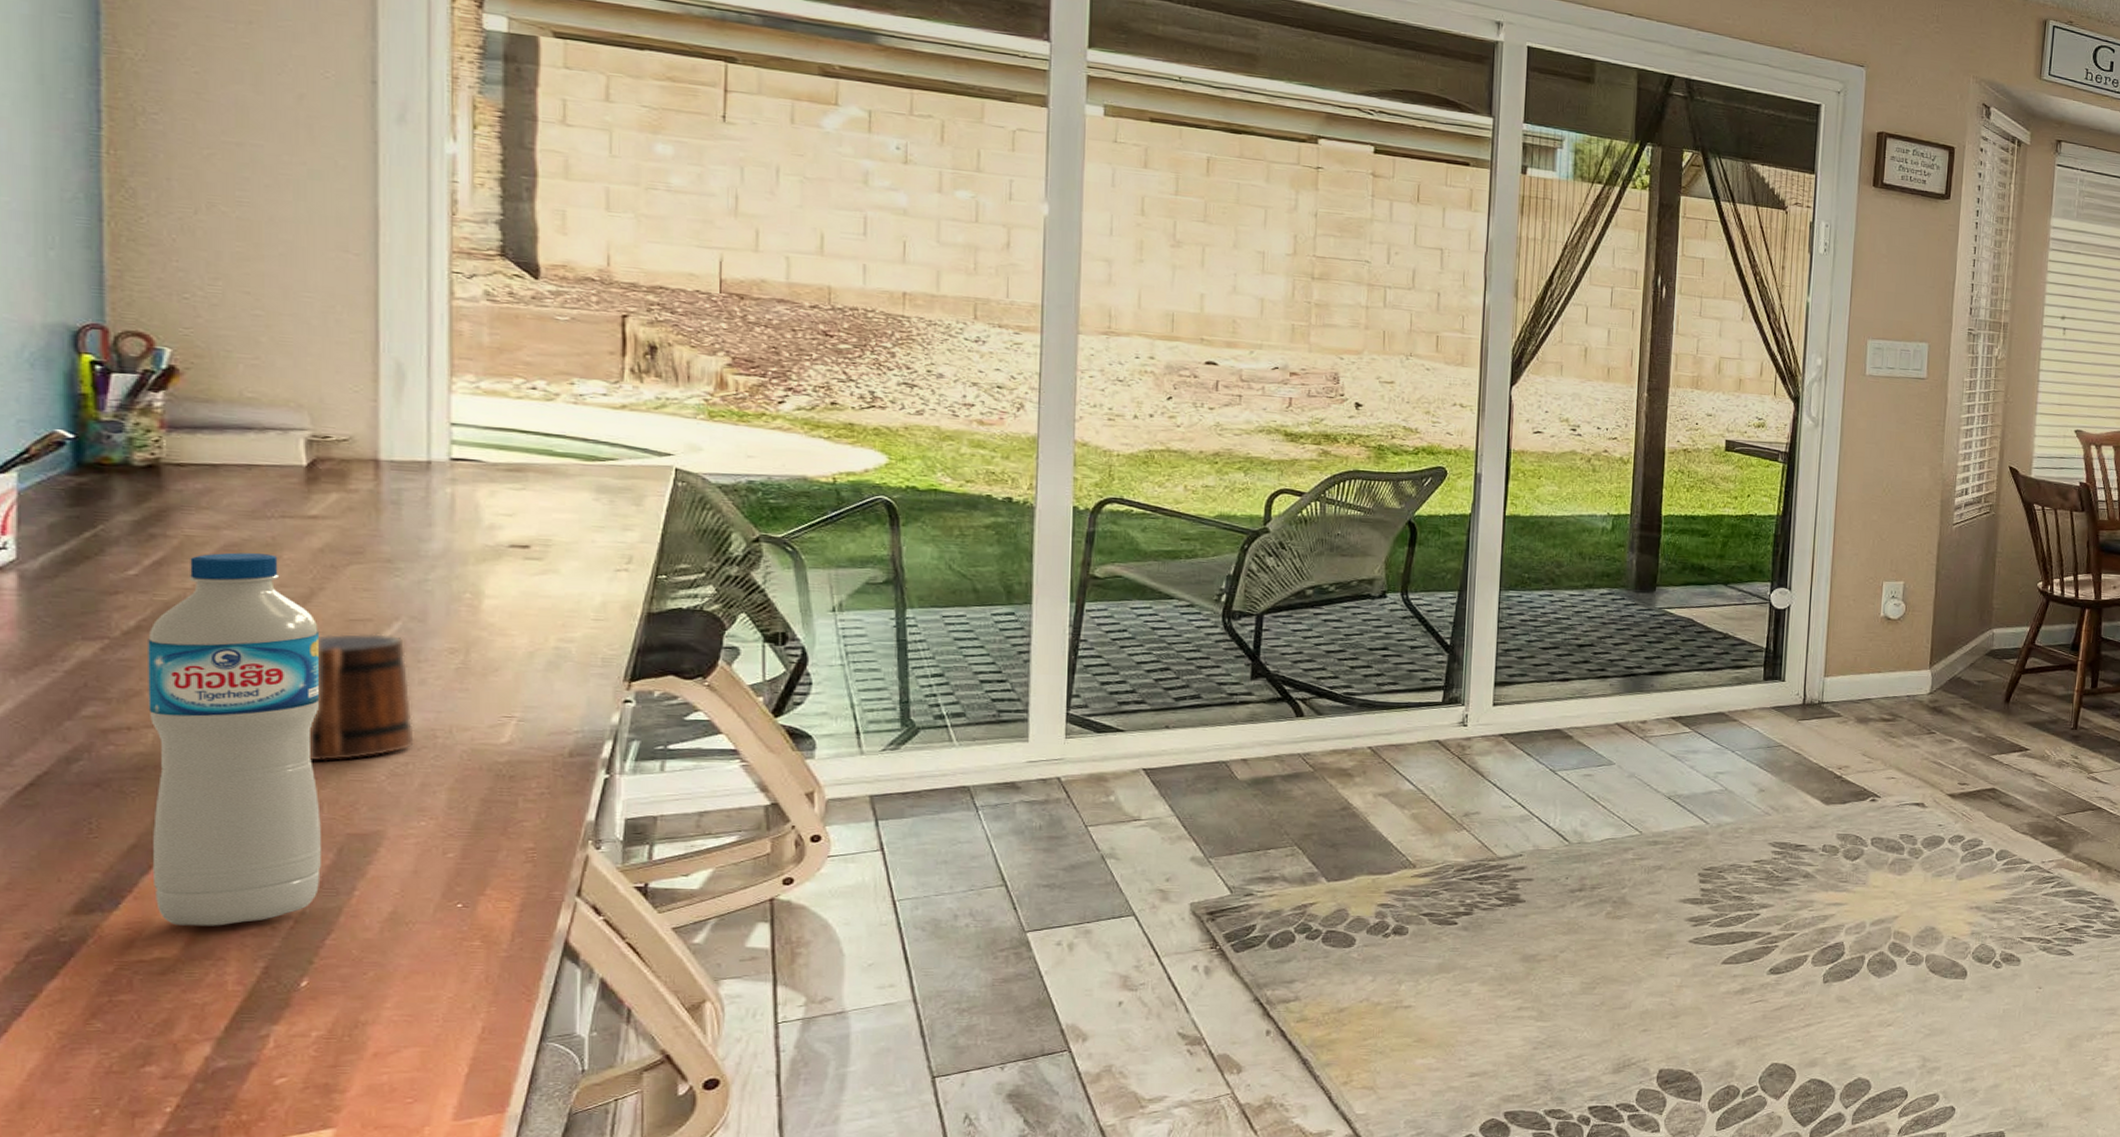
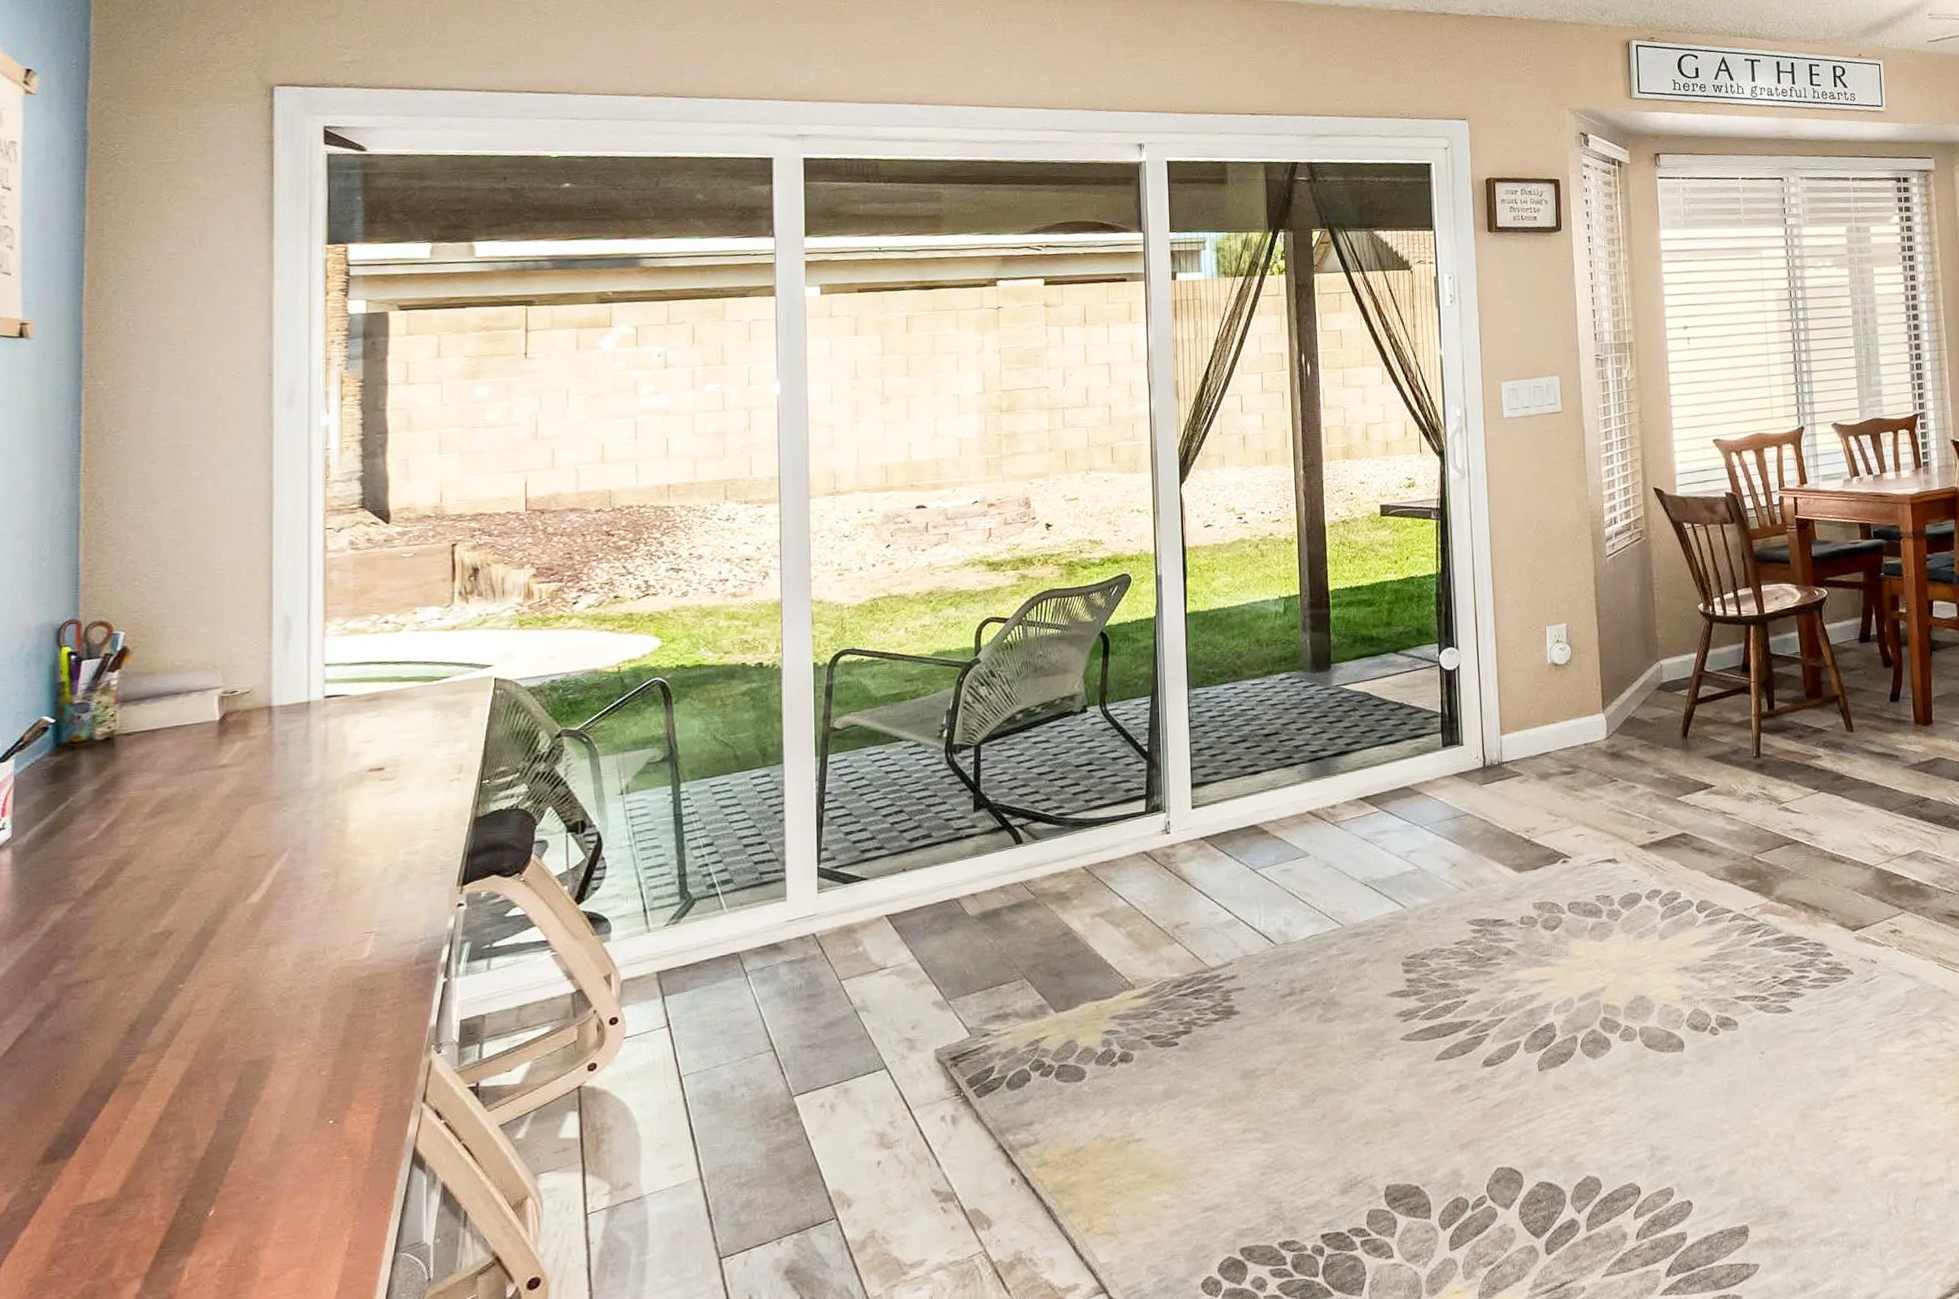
water bottle: present [148,552,322,926] -> none [100,805,227,1166]
mug: present [308,633,416,763] -> none [217,866,298,996]

